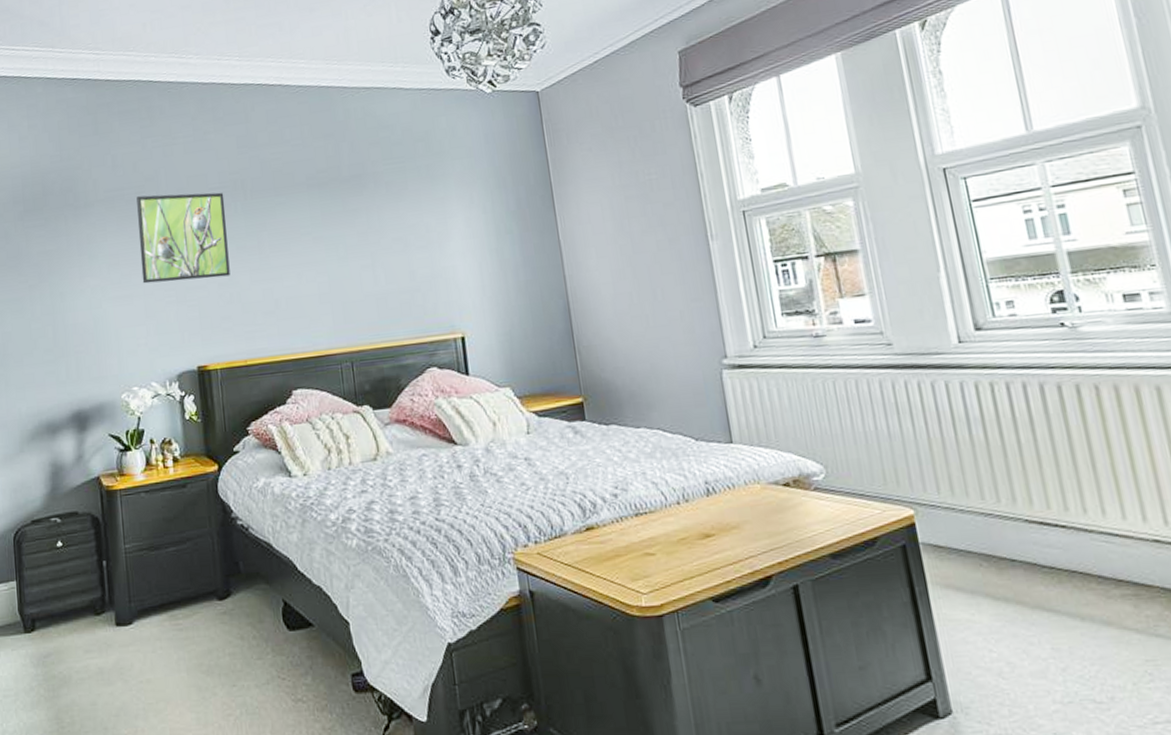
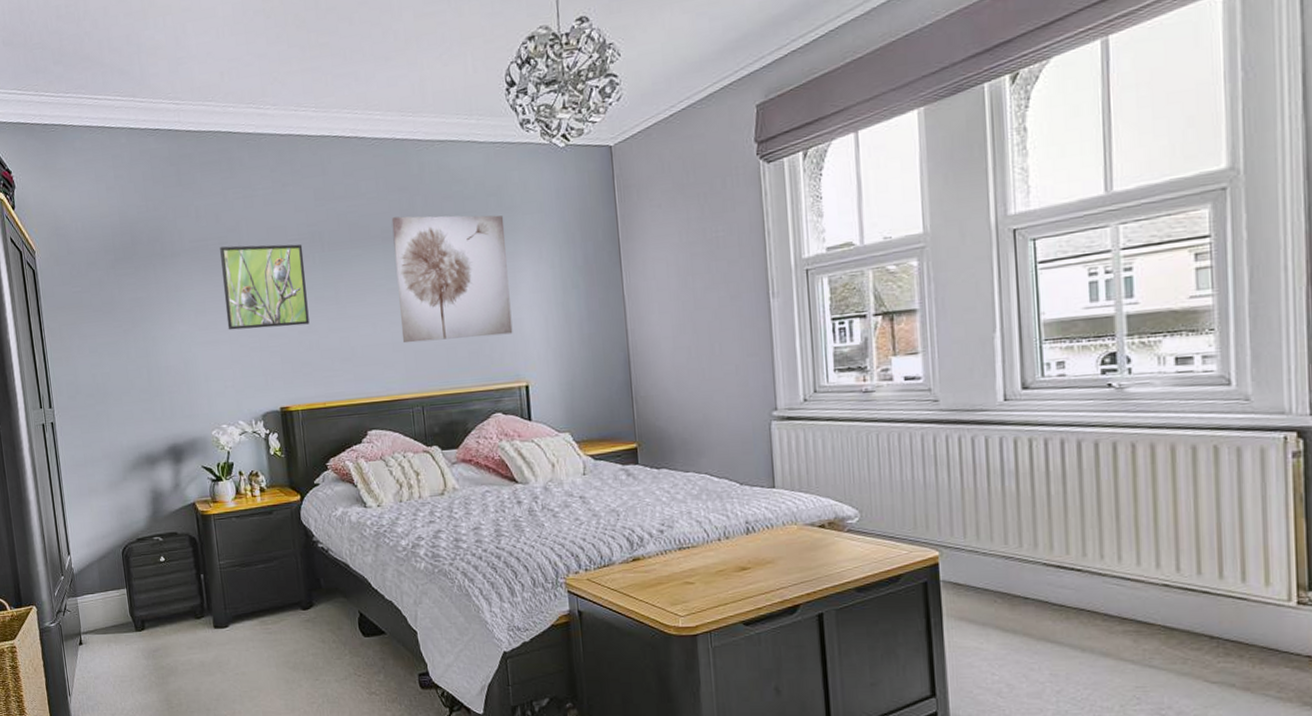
wall art: none [317,160,446,294] -> present [391,215,513,343]

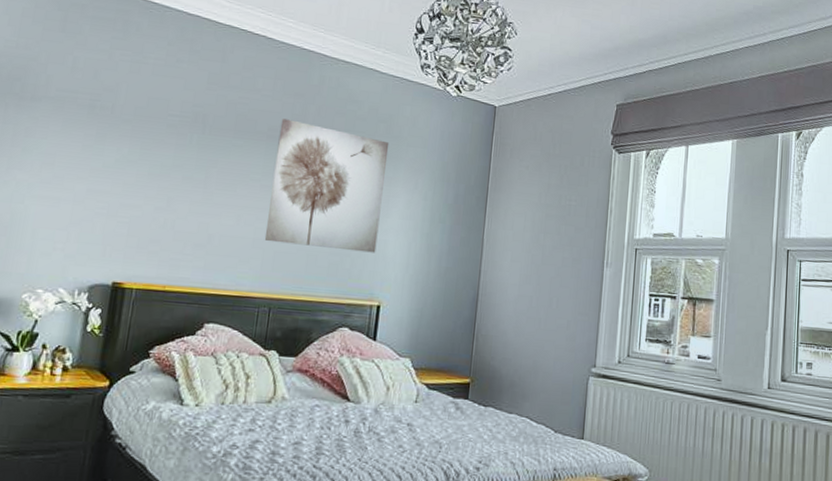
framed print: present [220,244,310,330] -> none [75,104,183,202]

